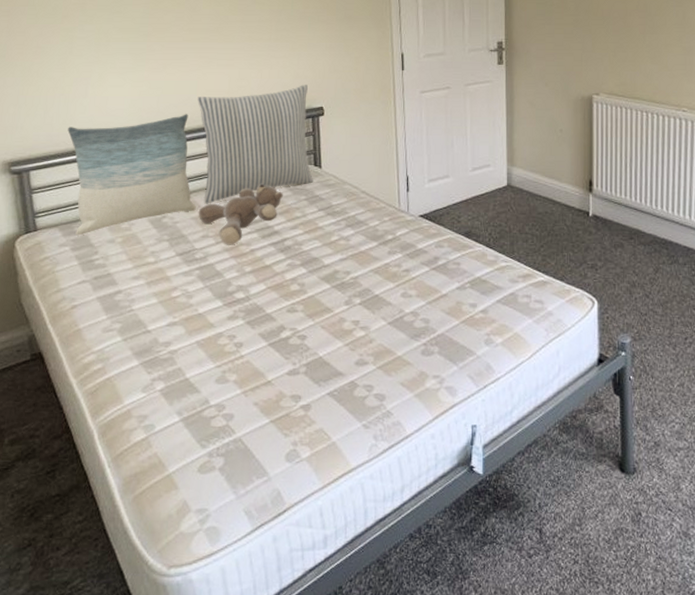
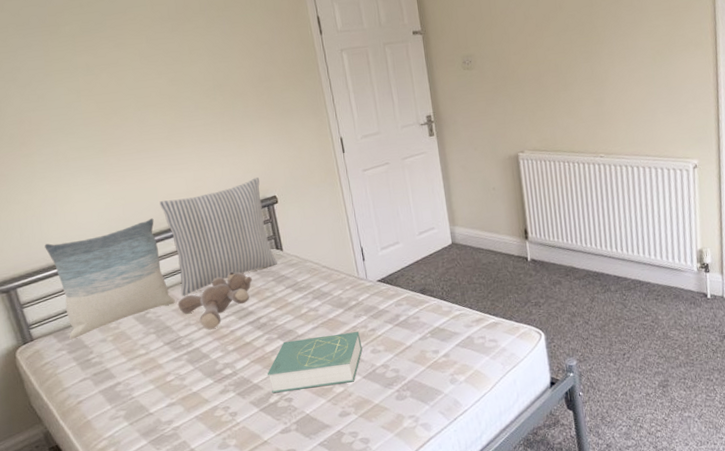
book: none [282,269,392,328] -> present [267,331,362,394]

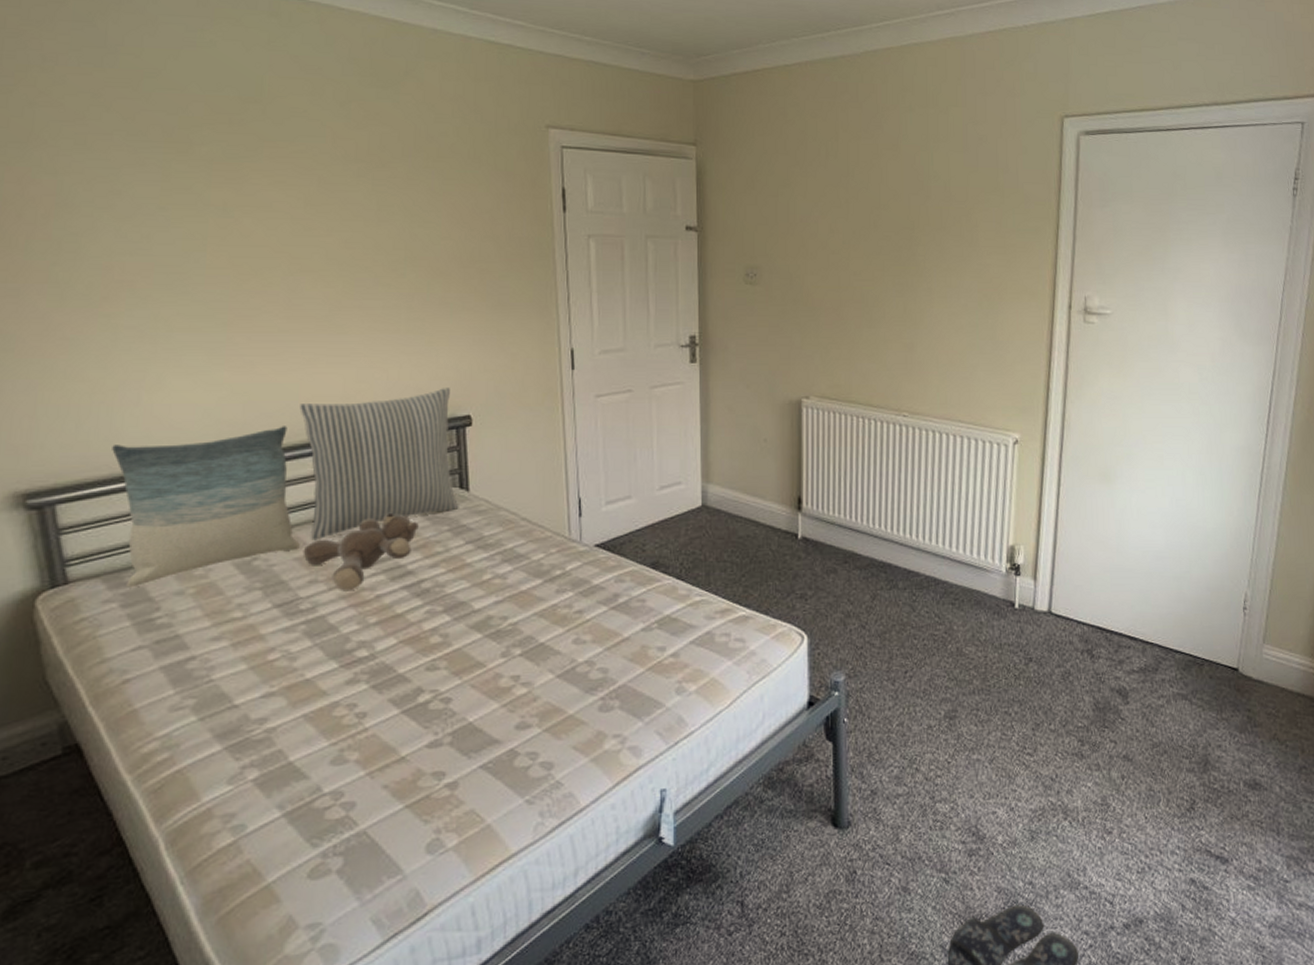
book: present [267,331,362,394] -> none [419,612,562,690]

